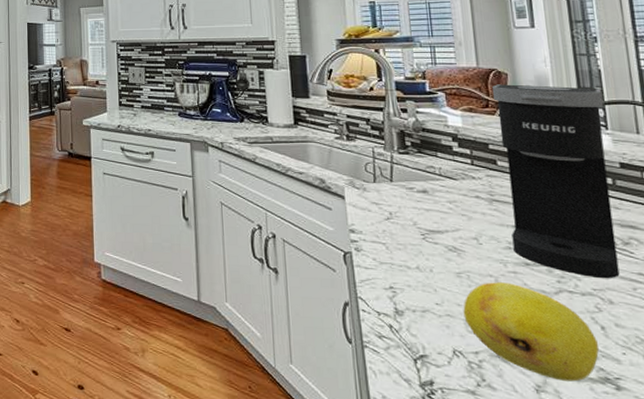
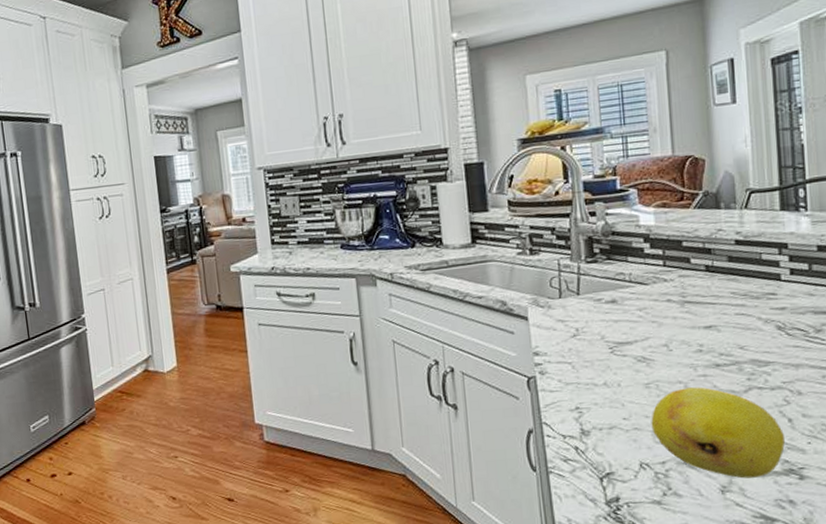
coffee maker: present [492,84,620,278] -> none [688,166,810,370]

